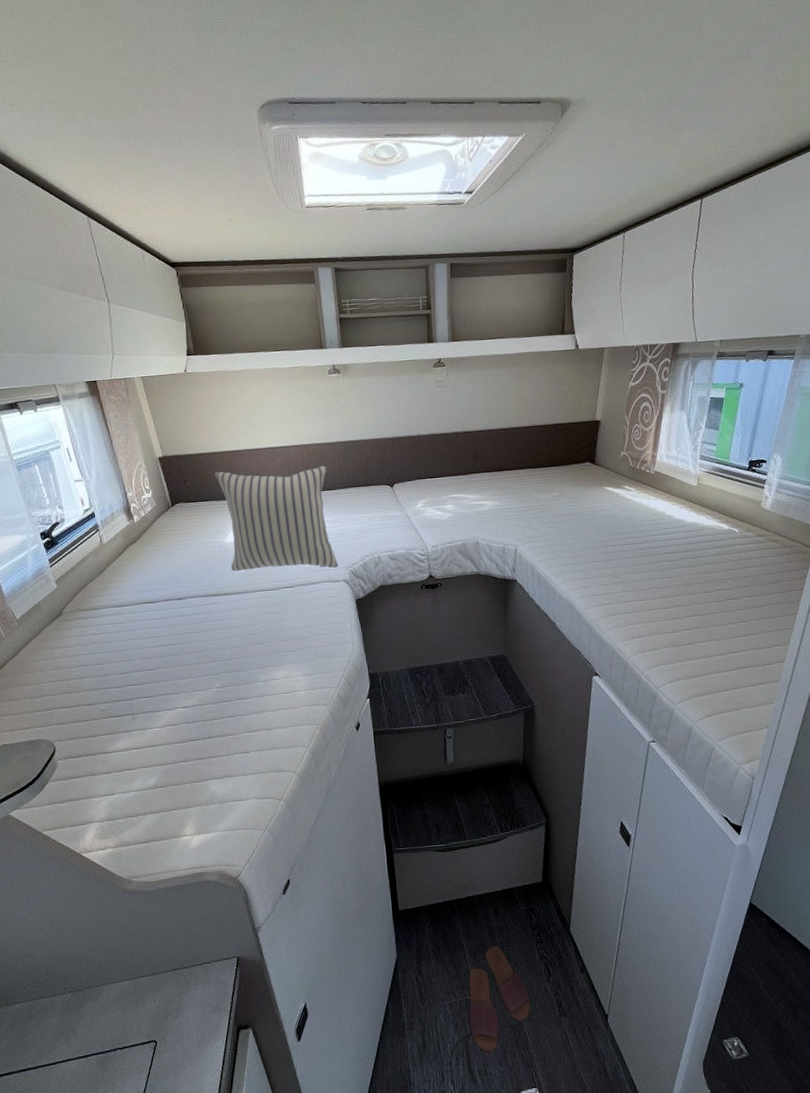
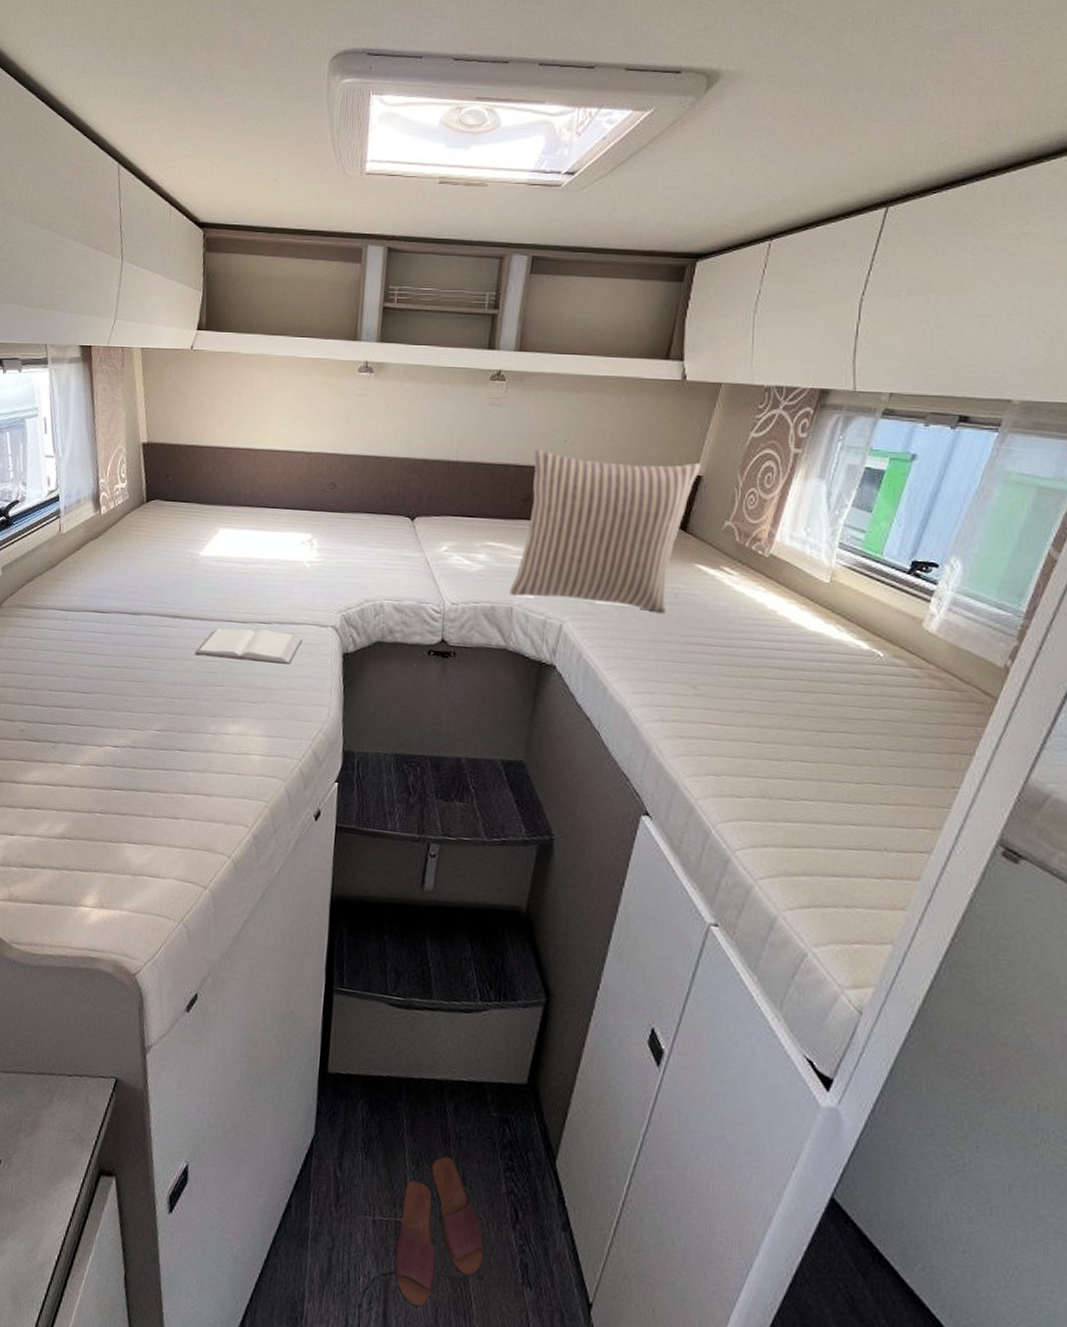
pillow: present [215,465,338,572] -> none [200,469,337,608]
book: none [237,591,321,622] -> present [195,628,302,664]
pillow: none [474,411,599,533] -> present [509,449,702,614]

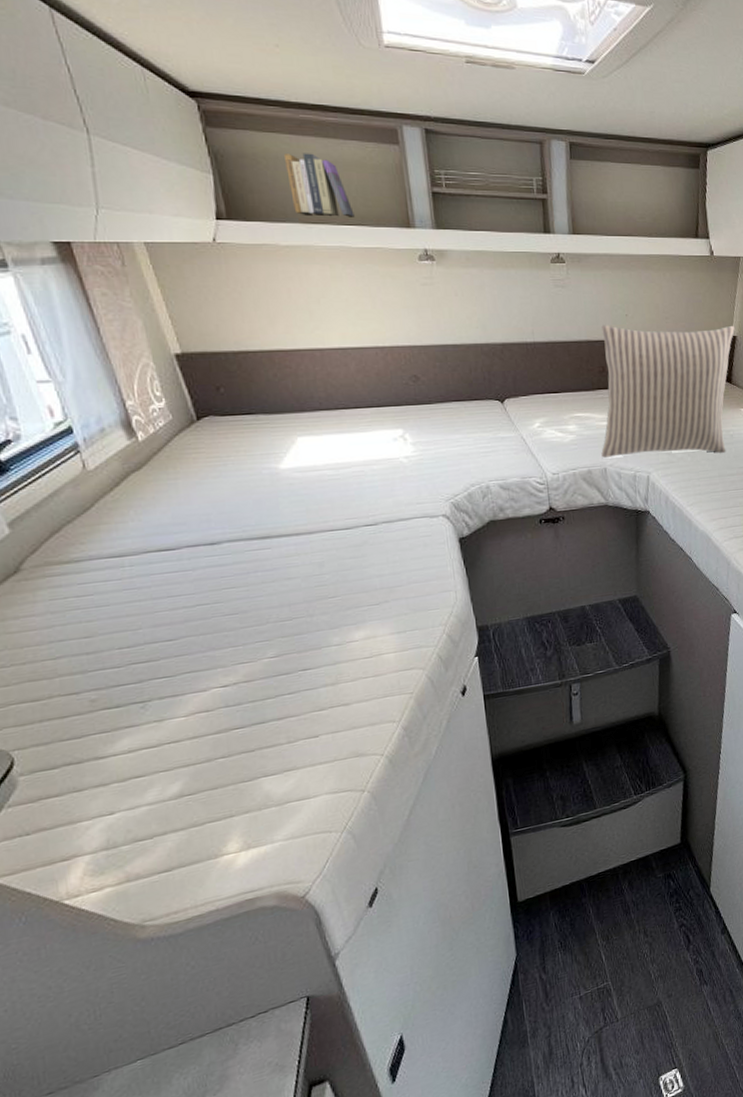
book: present [195,628,302,664] -> none [298,529,414,571]
books: none [259,272,309,330] -> present [283,153,355,217]
slippers: present [394,1157,484,1307] -> none [601,922,670,1043]

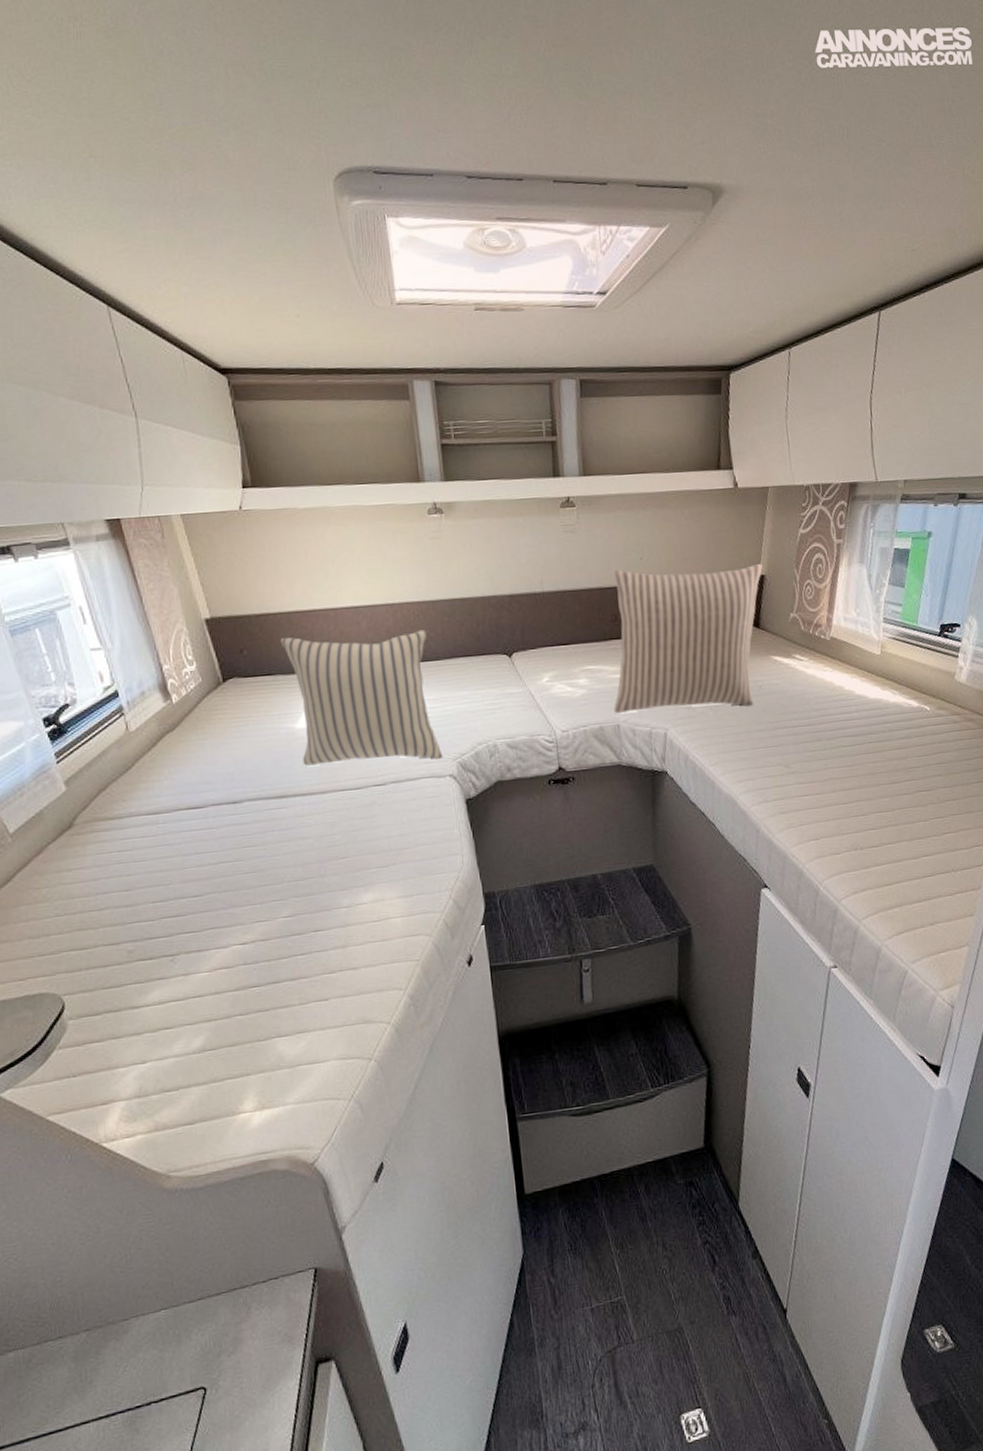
pillow: none [261,373,435,507] -> present [280,629,442,766]
books: present [283,153,355,217] -> none [302,416,367,479]

